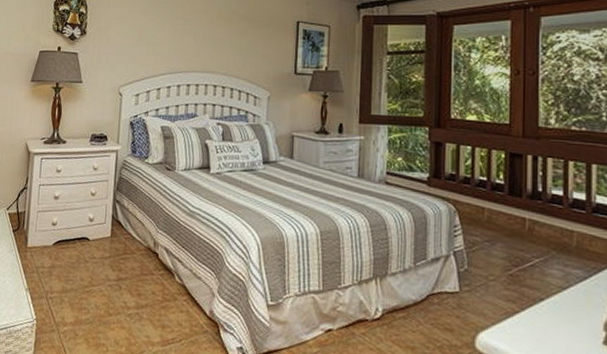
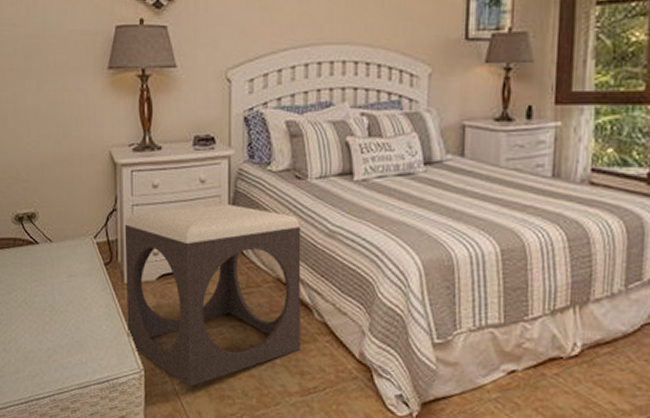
footstool: none [26,187,169,335] -> present [124,203,301,387]

